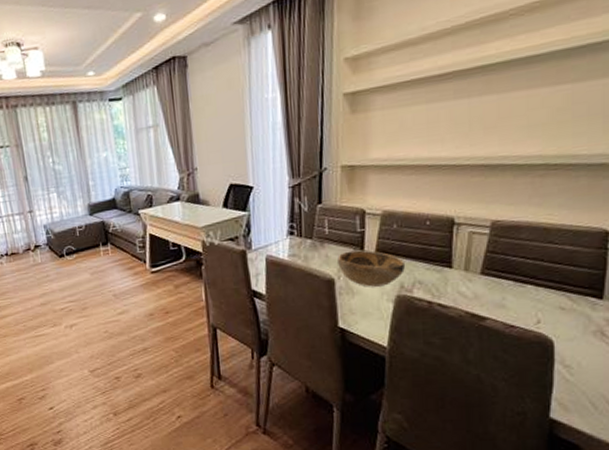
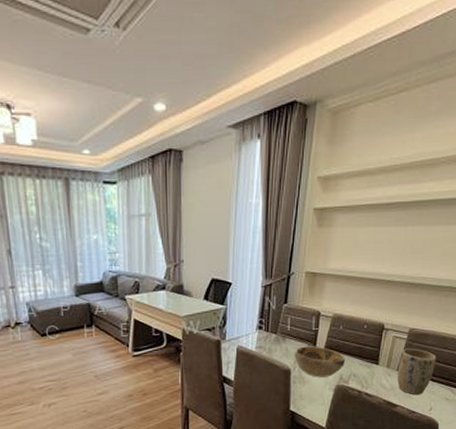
plant pot: none [480,245,537,305] -> present [397,348,436,395]

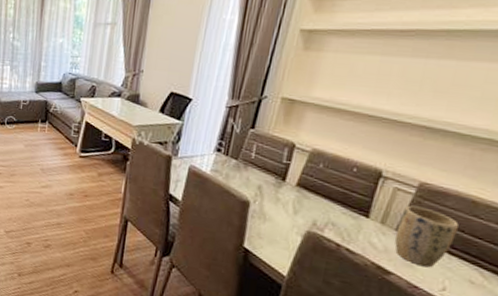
decorative bowl: present [295,346,346,378] -> none [256,178,323,220]

